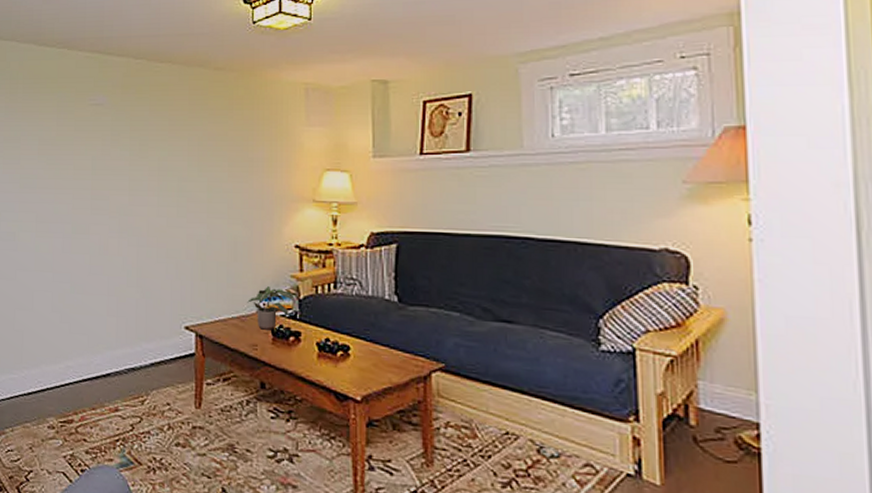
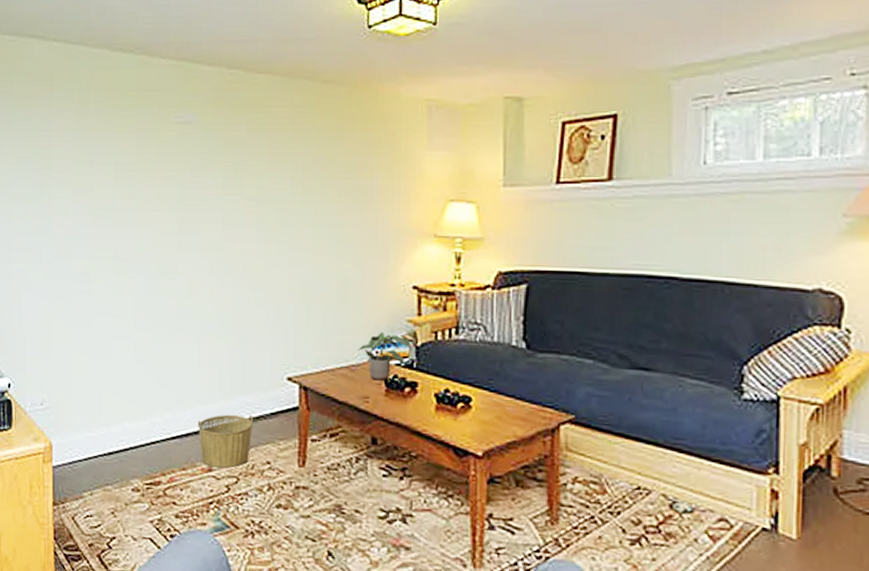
basket: none [106,359,156,409] -> present [197,414,254,469]

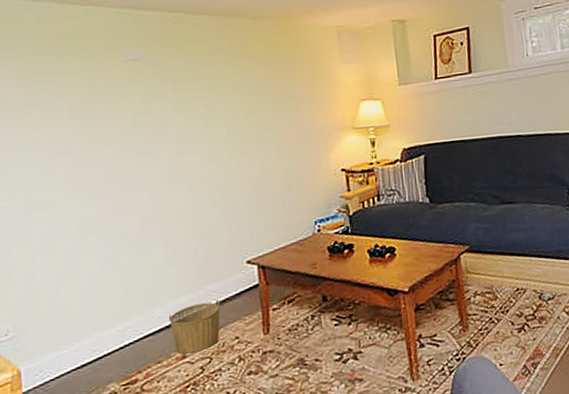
potted plant: present [357,332,411,381] -> none [302,209,346,249]

